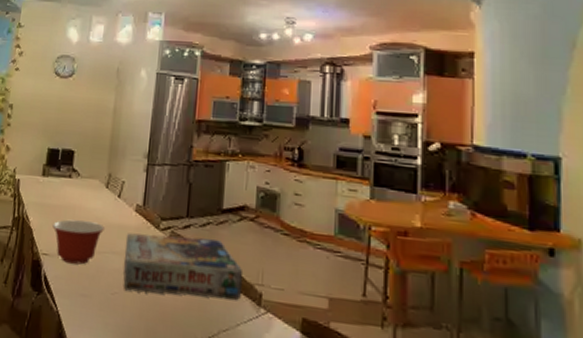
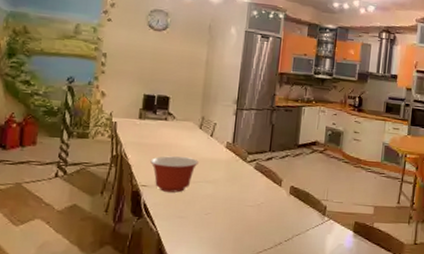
board game: present [123,233,244,300] -> none [215,165,313,213]

